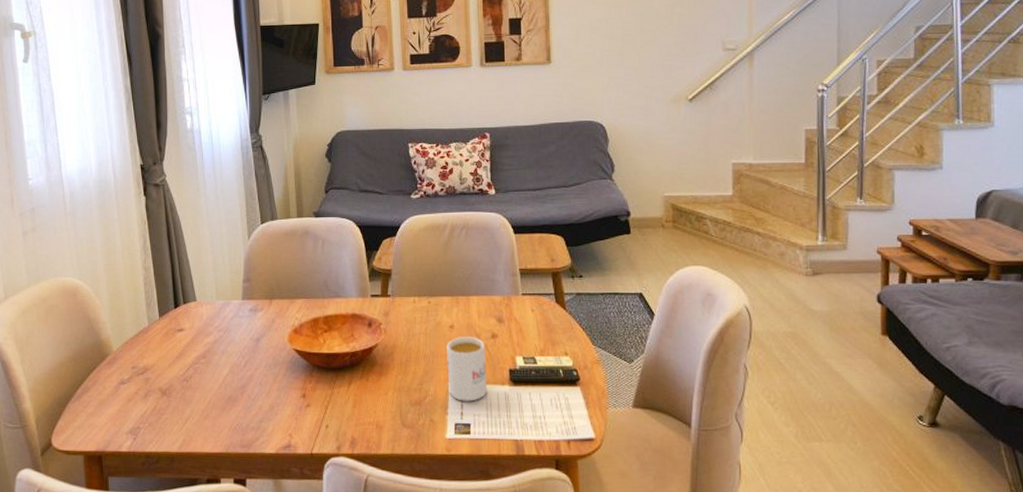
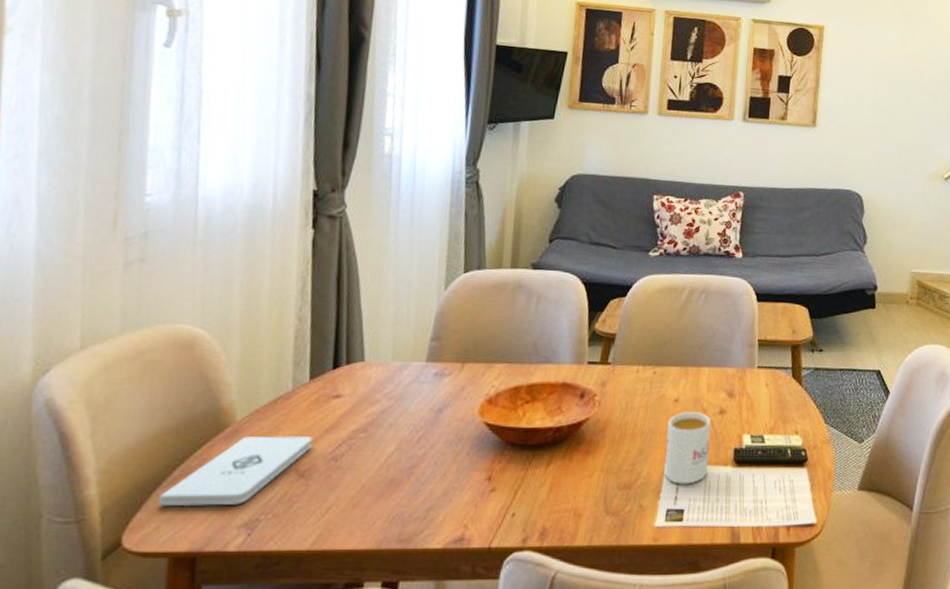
notepad: none [71,362,168,417] -> present [159,436,312,507]

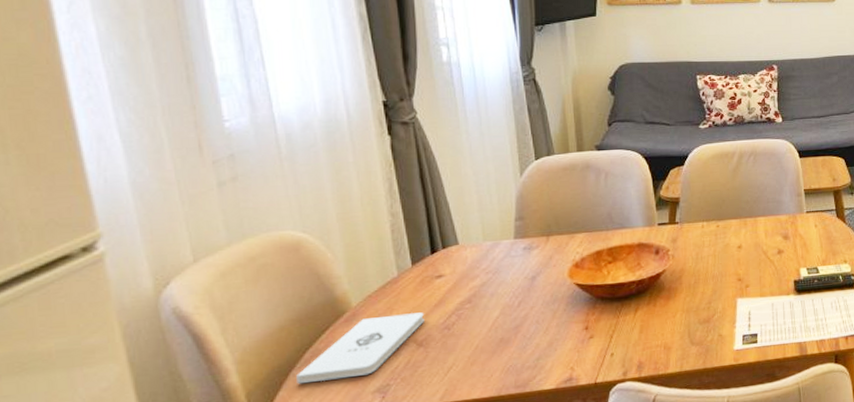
mug: present [664,412,712,484] -> none [734,254,774,314]

